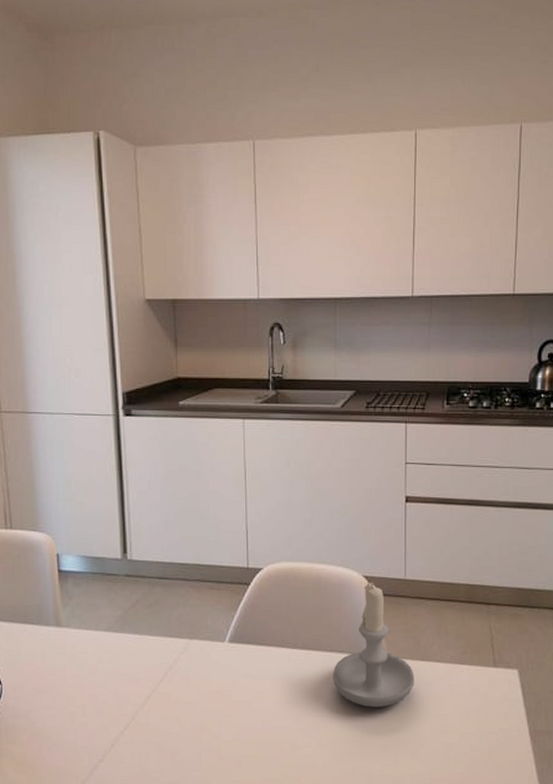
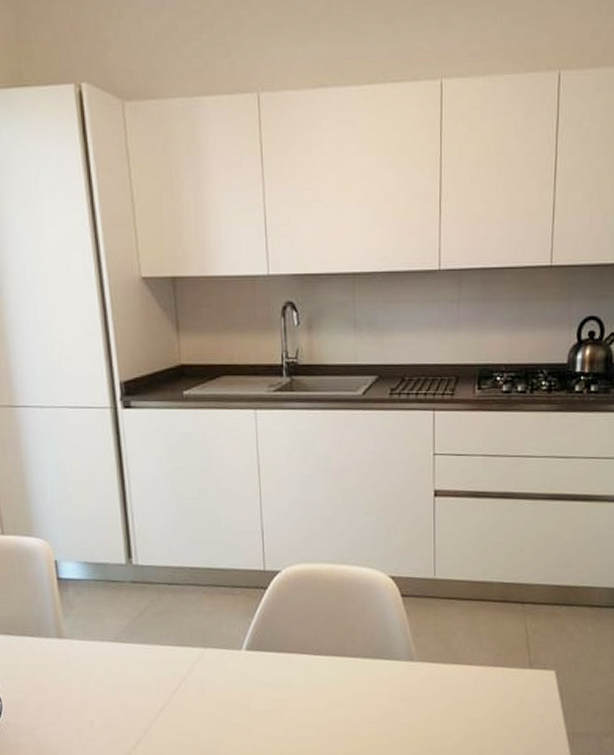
candle: present [333,583,414,707] -> none [359,583,446,714]

